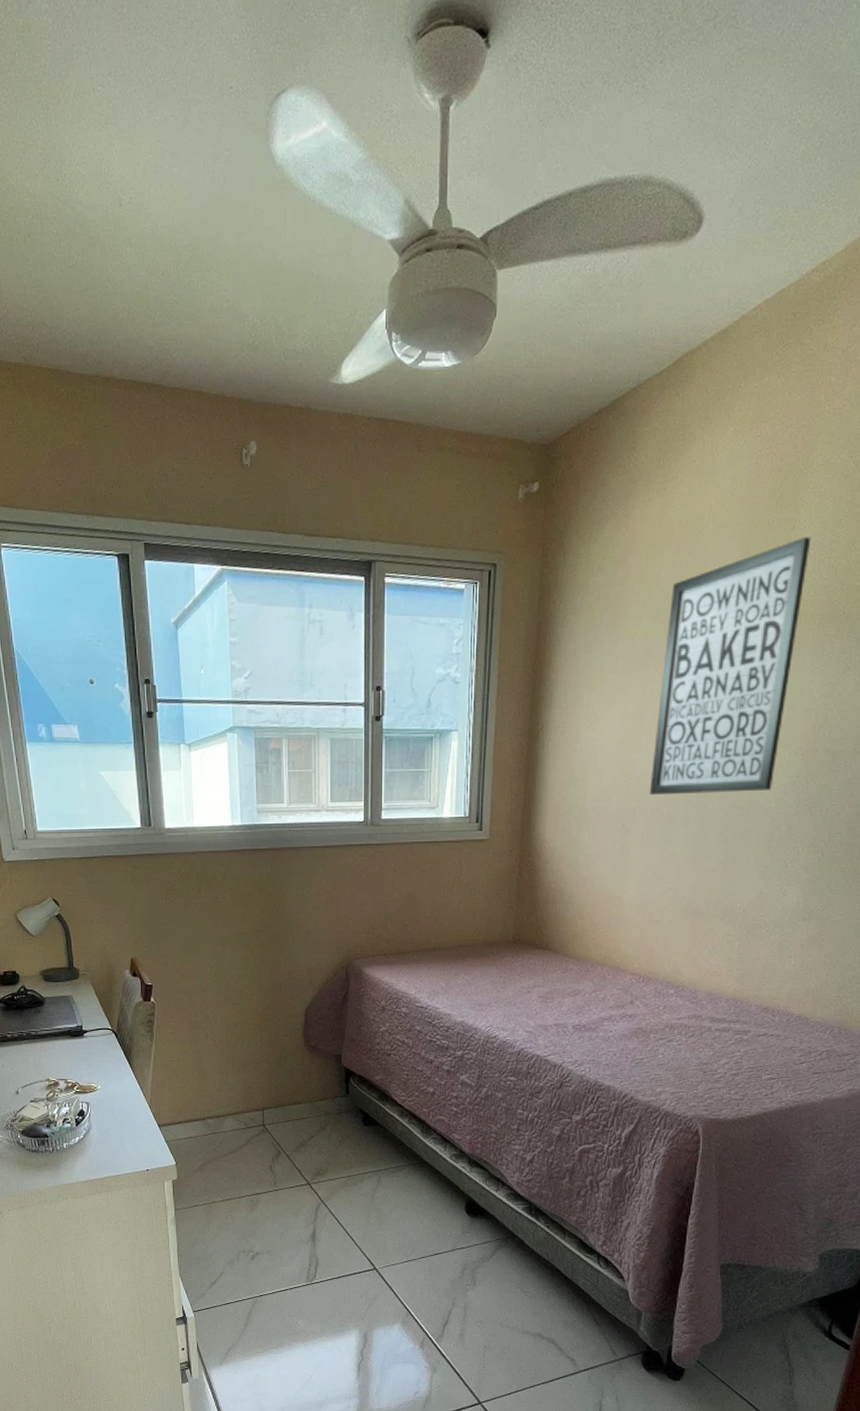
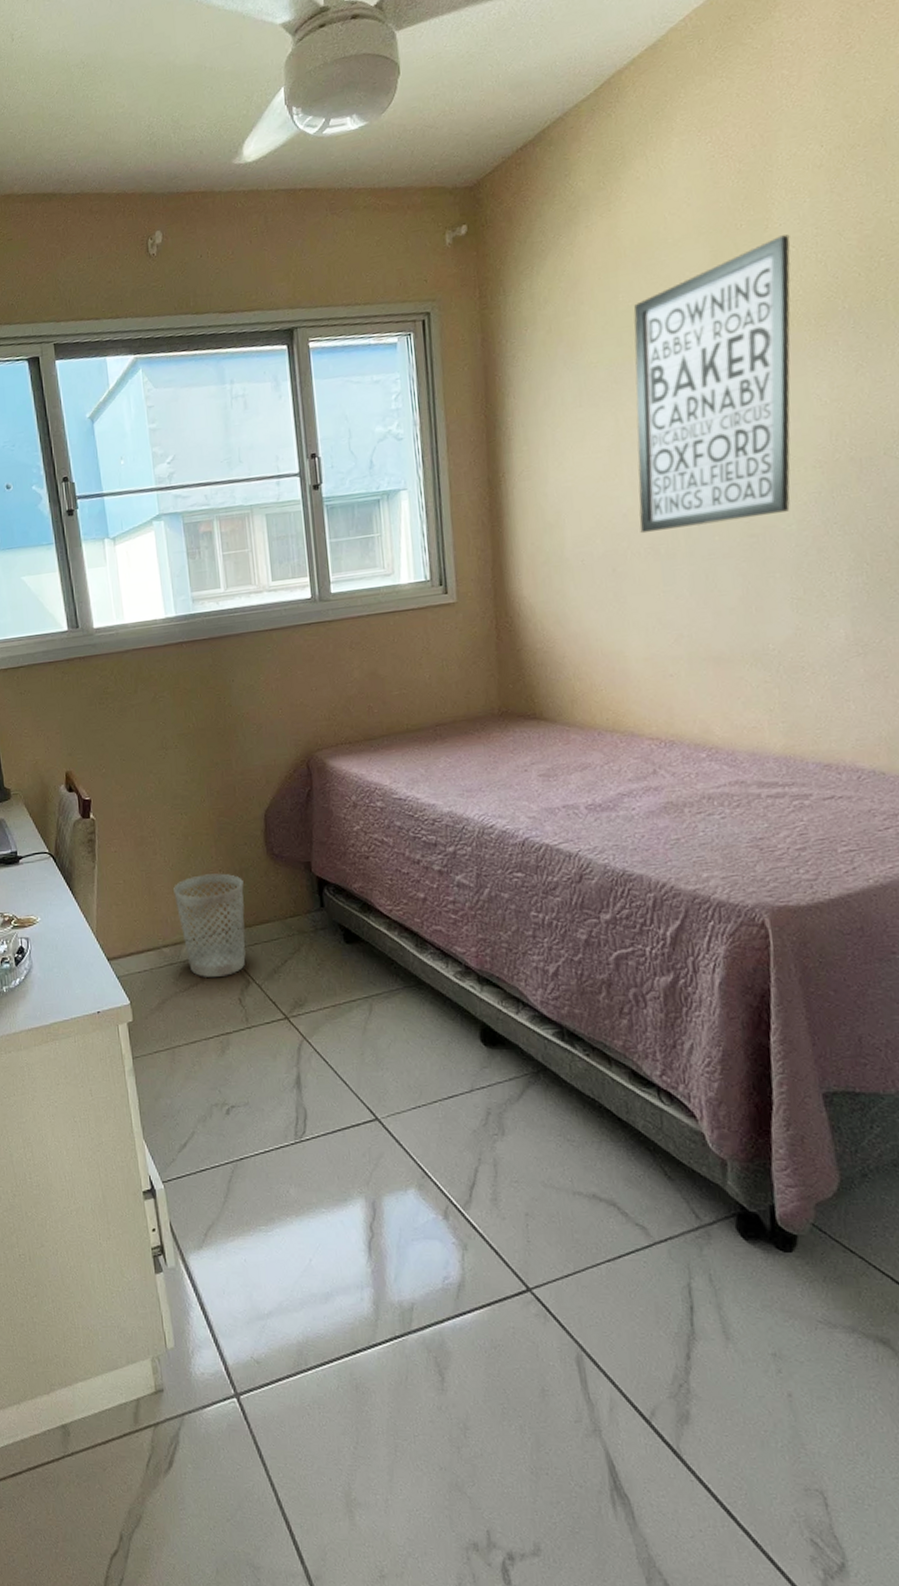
wastebasket: none [221,1059,282,1146] -> present [174,873,246,977]

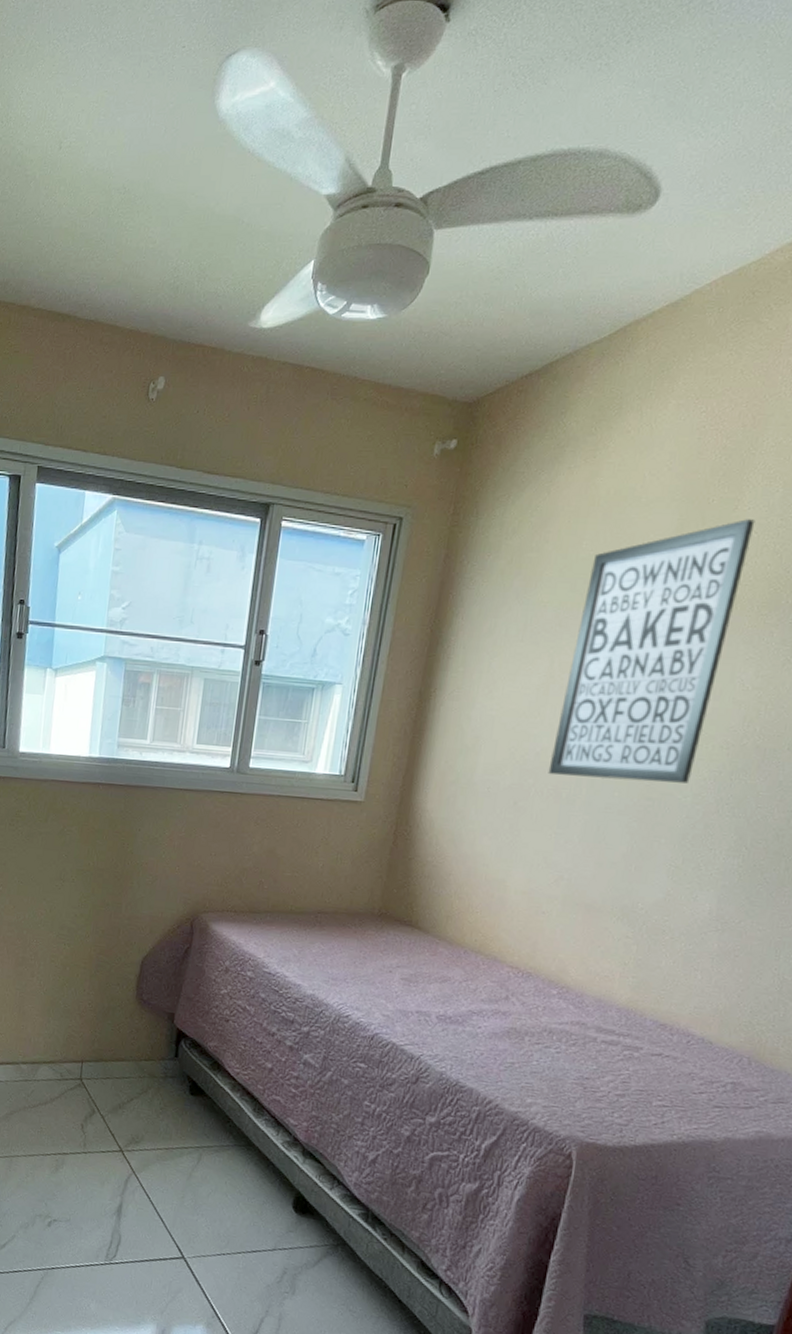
wastebasket: present [174,873,246,977] -> none [41,1004,109,1102]

